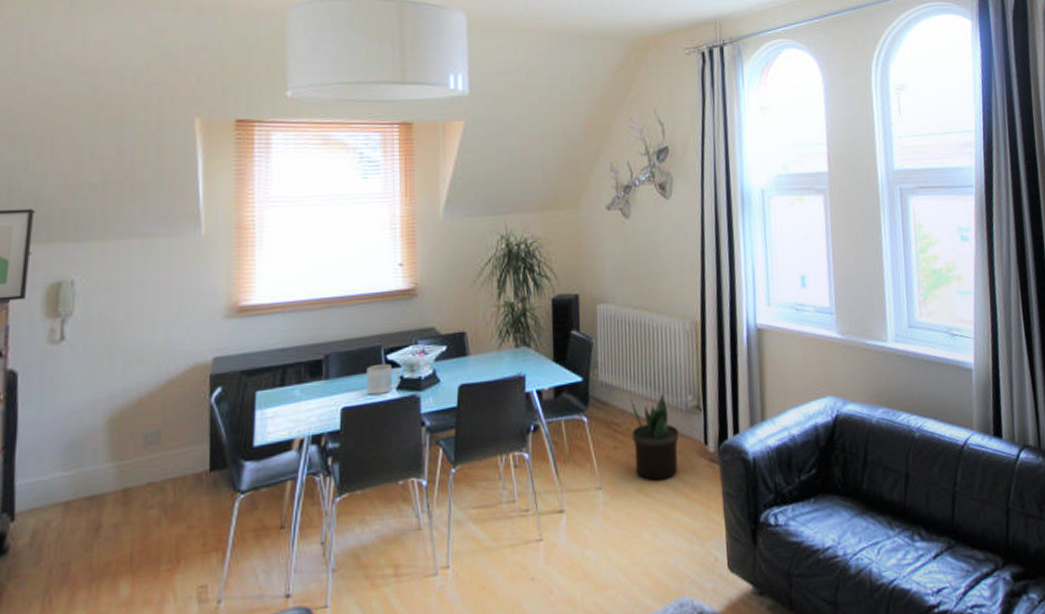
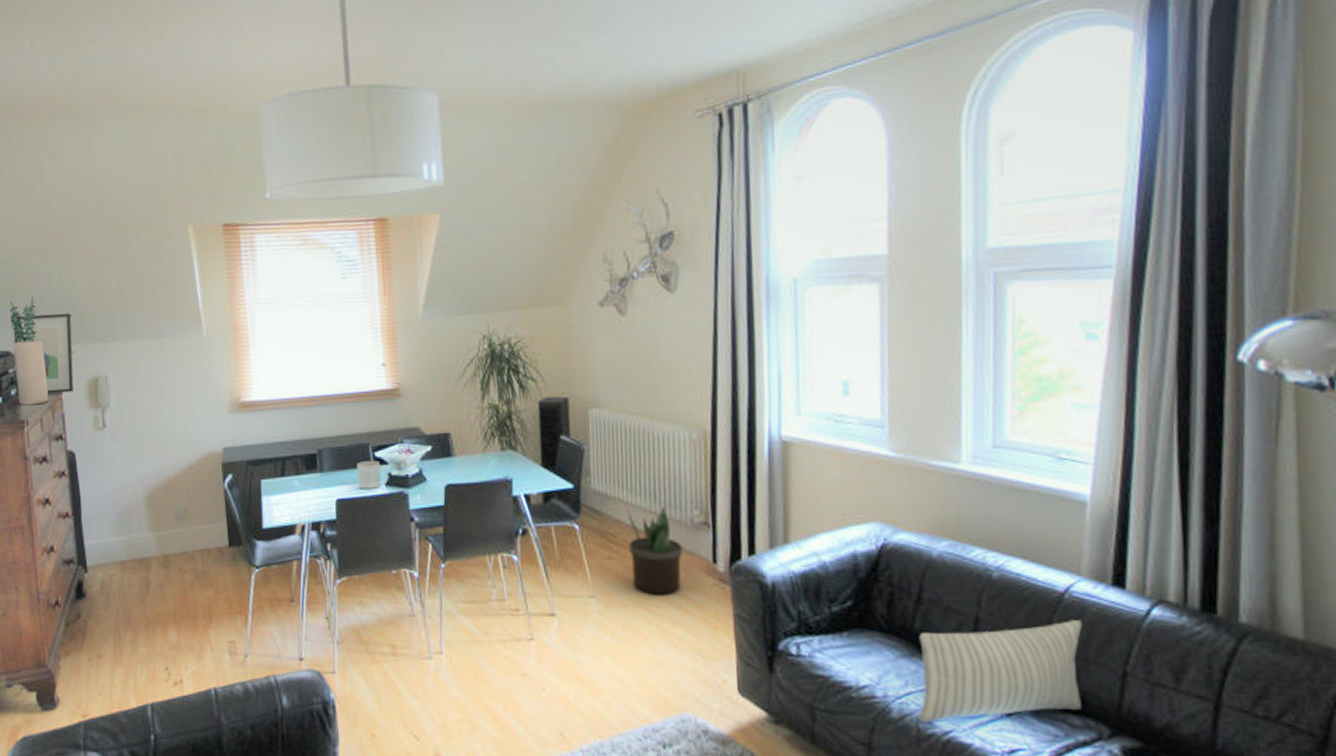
pillow: none [867,468,983,575] -> present [918,620,1083,723]

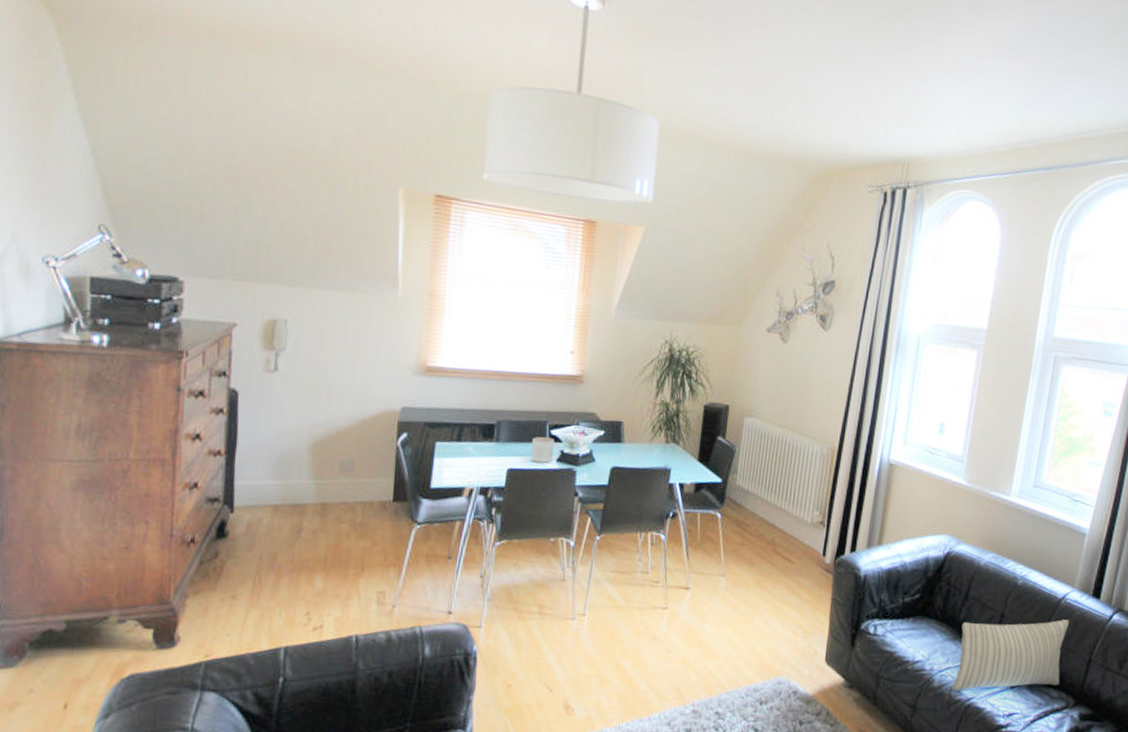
vase: present [10,296,49,406] -> none [180,226,219,338]
picture frame: present [13,313,74,395] -> none [177,244,258,330]
planter: present [626,506,682,595] -> none [757,505,801,579]

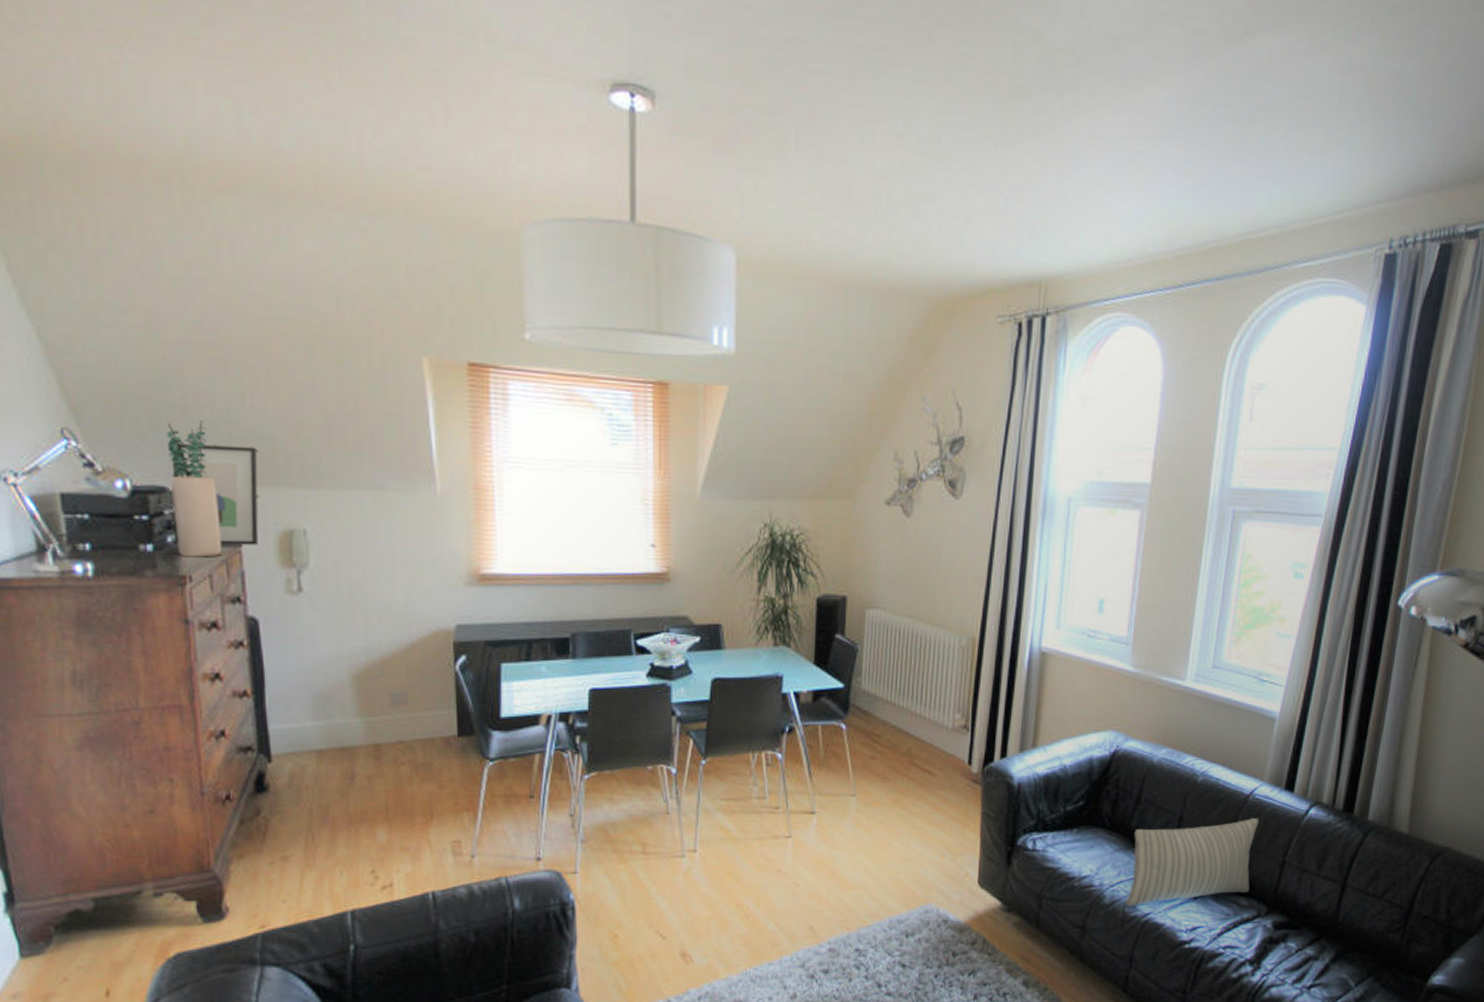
picture frame: none [177,244,258,330] -> present [172,444,260,546]
vase: none [180,226,219,338] -> present [166,420,223,558]
mug: present [530,437,562,463] -> none [615,649,651,679]

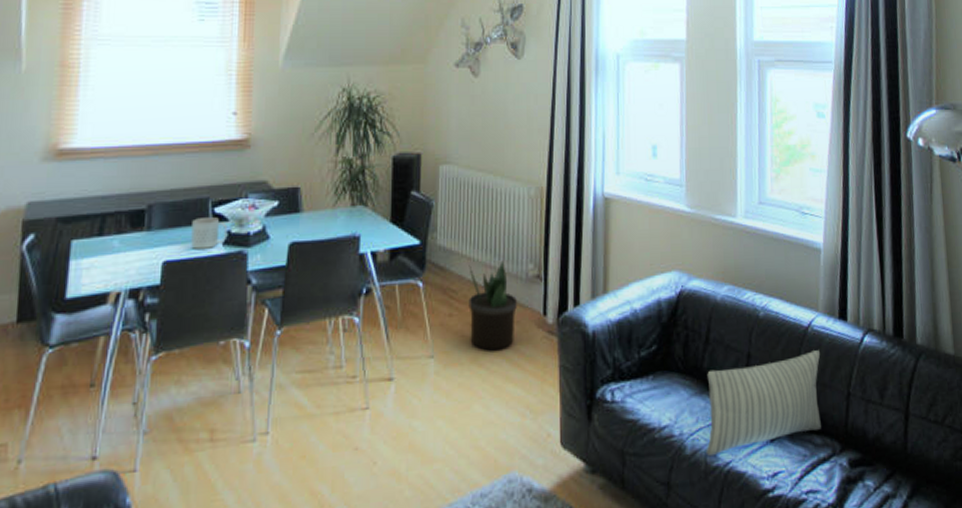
mug: none [615,649,651,679] -> present [191,217,228,249]
planter: none [892,709,942,794] -> present [468,260,517,351]

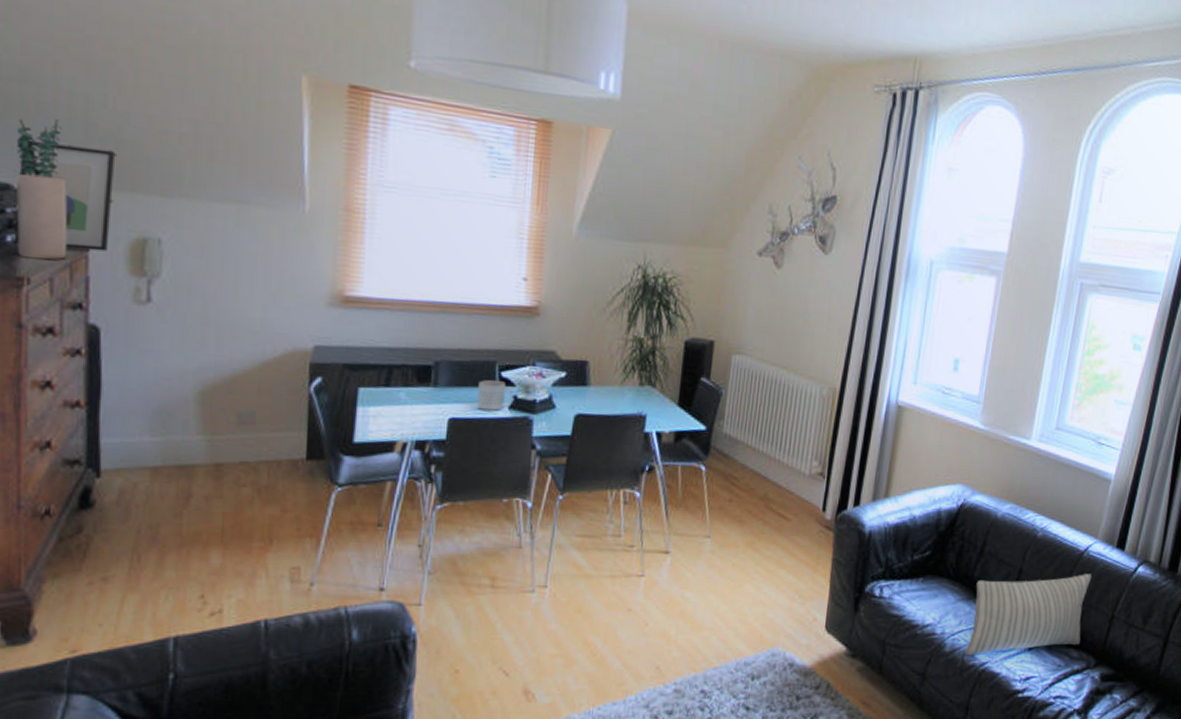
planter: present [468,260,517,351] -> none [747,455,798,538]

